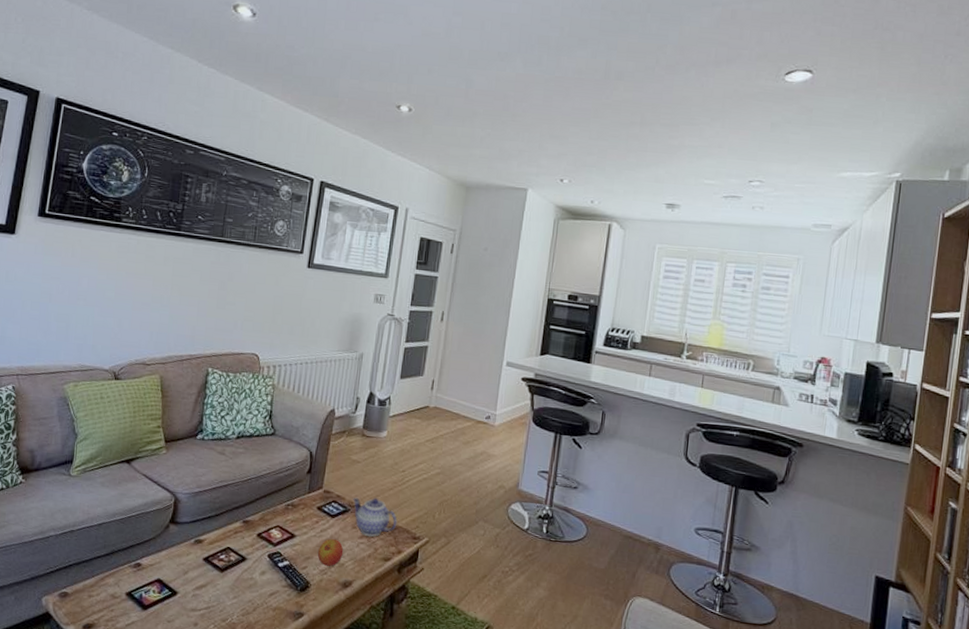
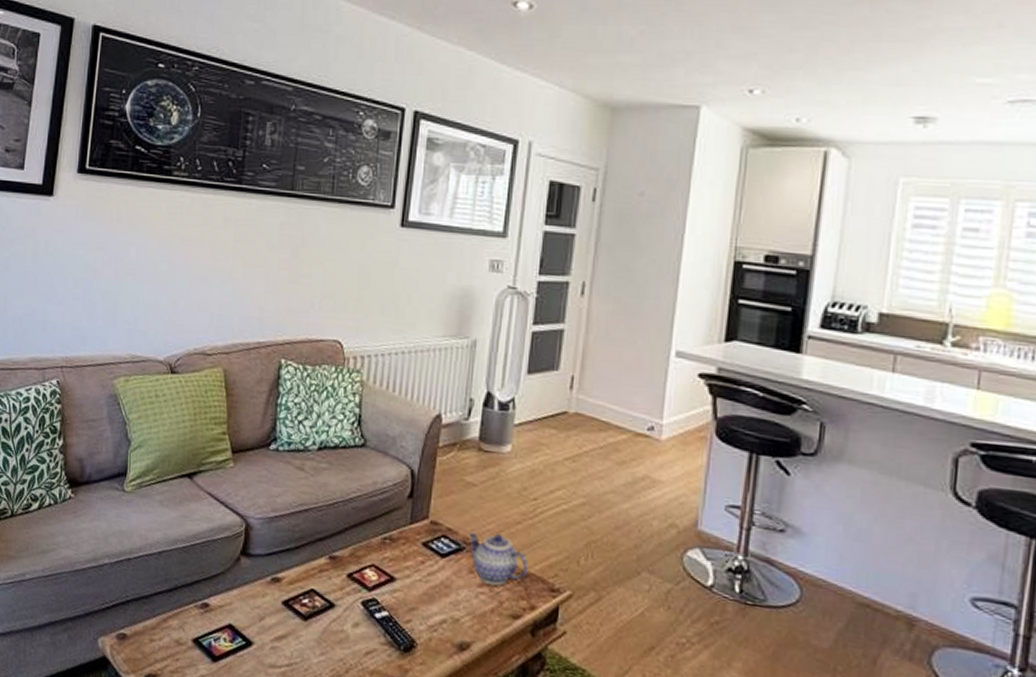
apple: present [317,538,344,567] -> none [424,584,458,622]

